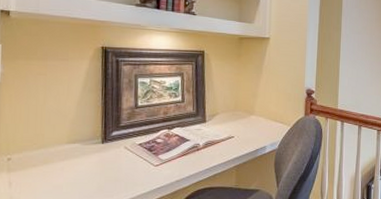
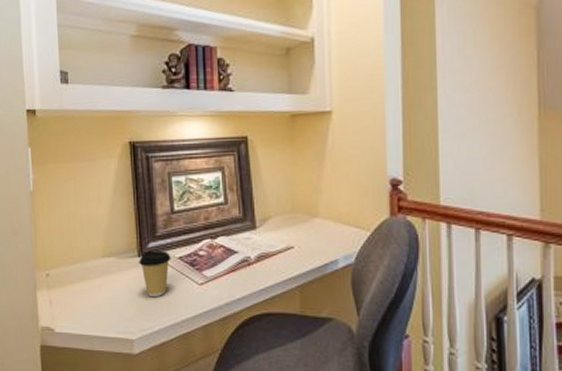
coffee cup: none [102,138,132,177] -> present [139,251,171,298]

